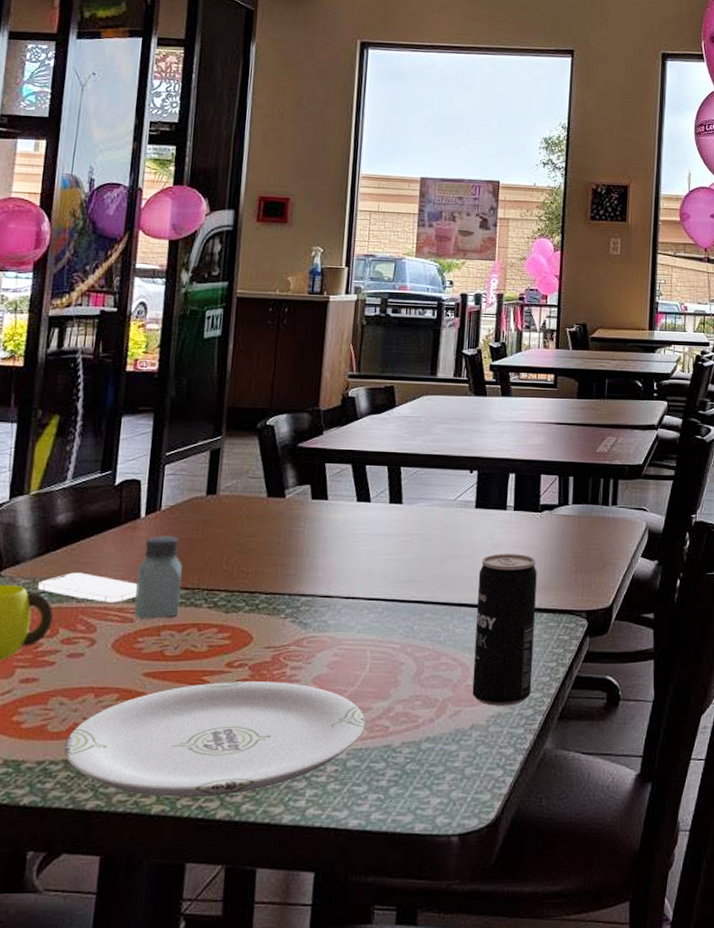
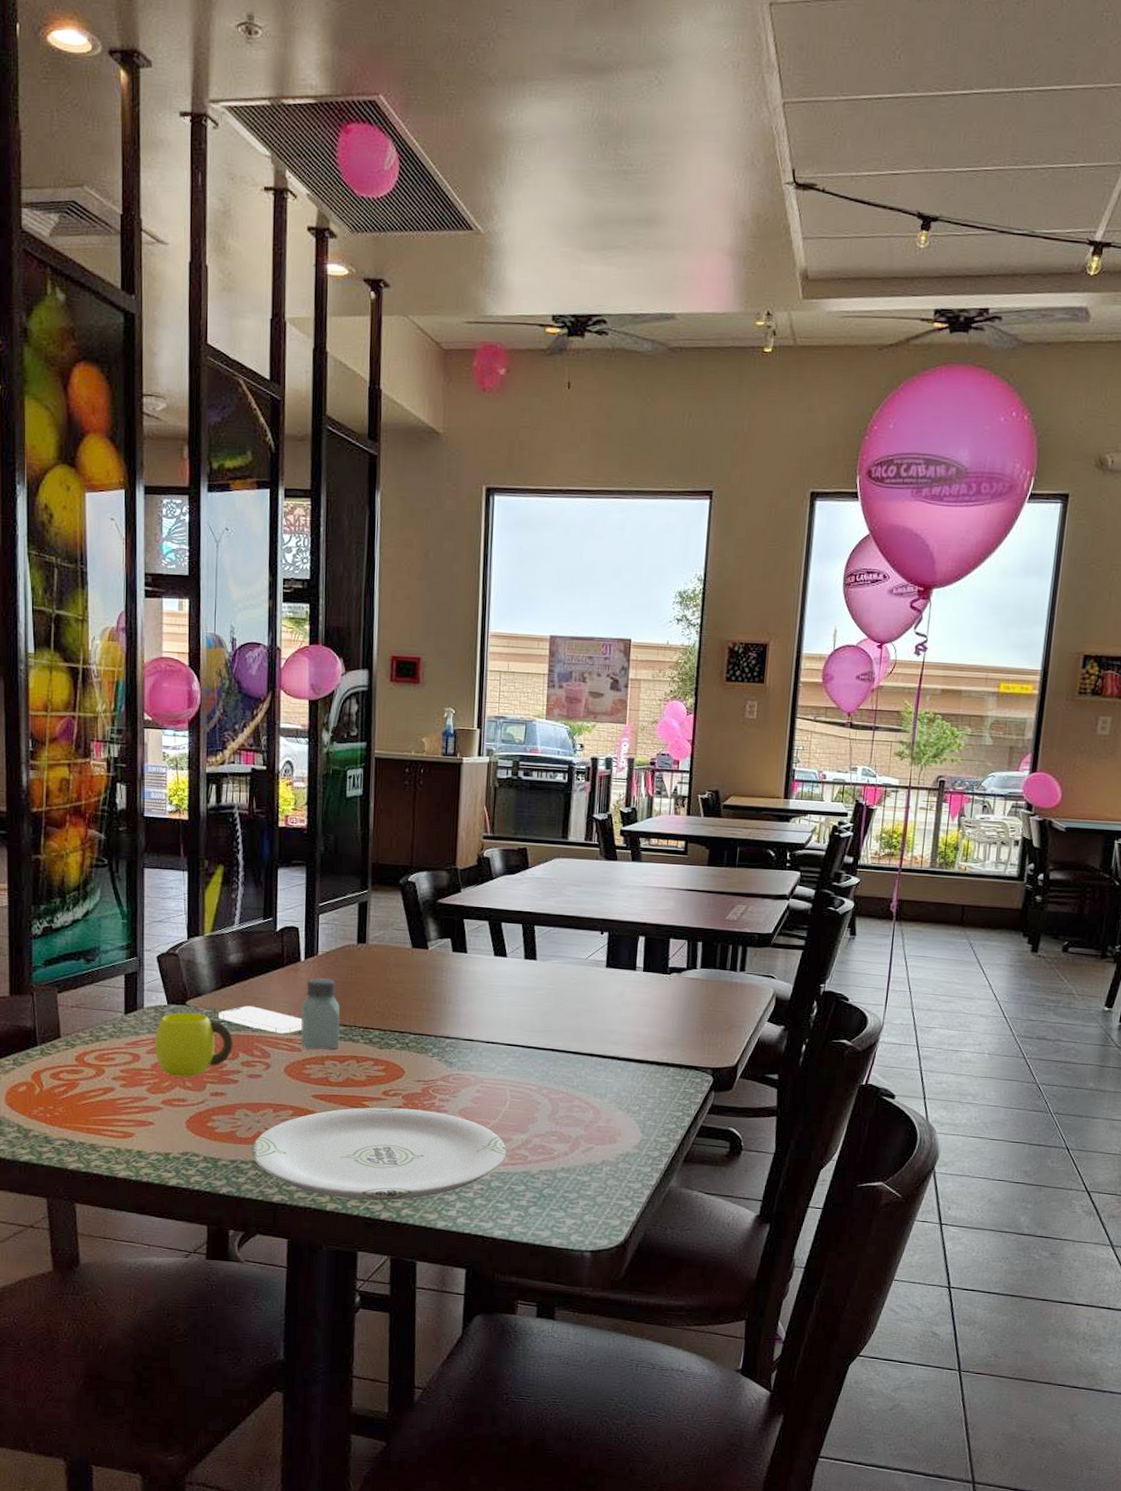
beverage can: present [472,554,537,706] -> none [603,1011,665,1147]

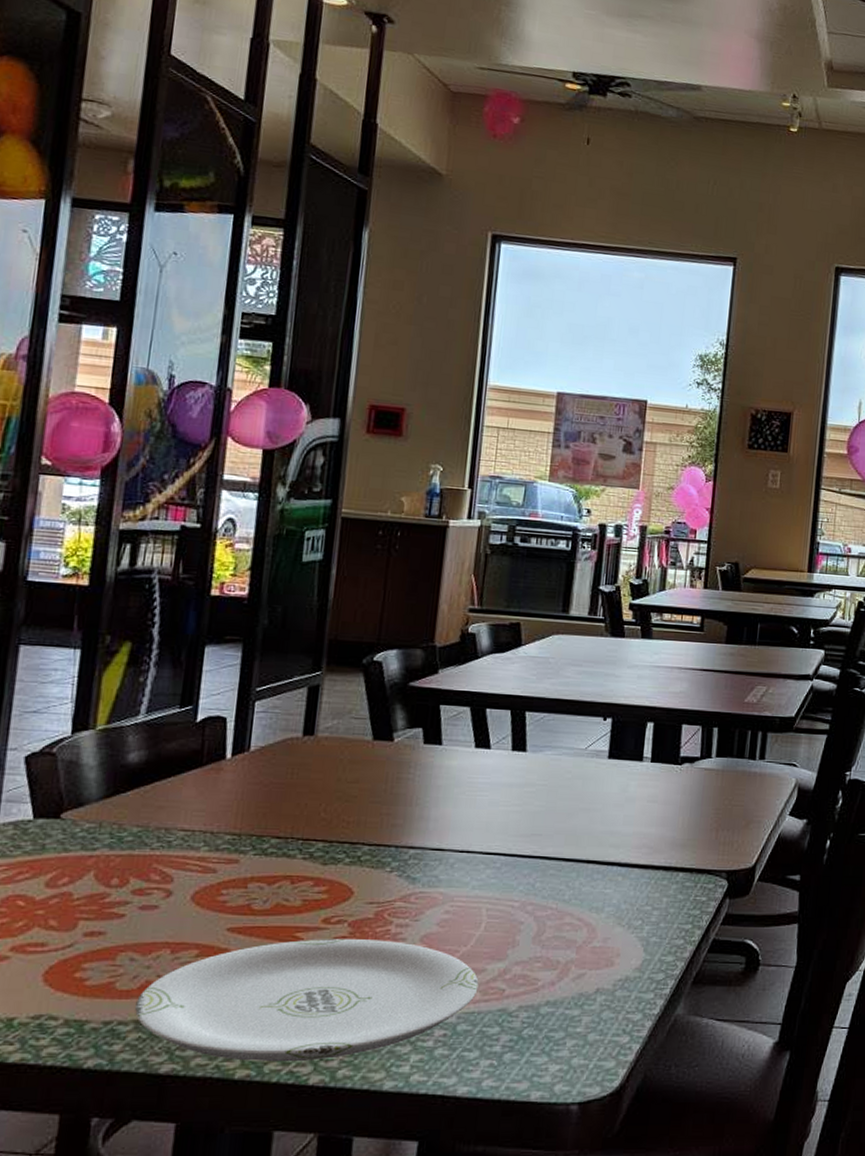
cup: present [155,1012,233,1078] -> none [7,827,123,914]
smartphone: present [218,1005,303,1034] -> none [105,817,222,851]
saltshaker: present [301,978,340,1050] -> none [217,779,274,870]

